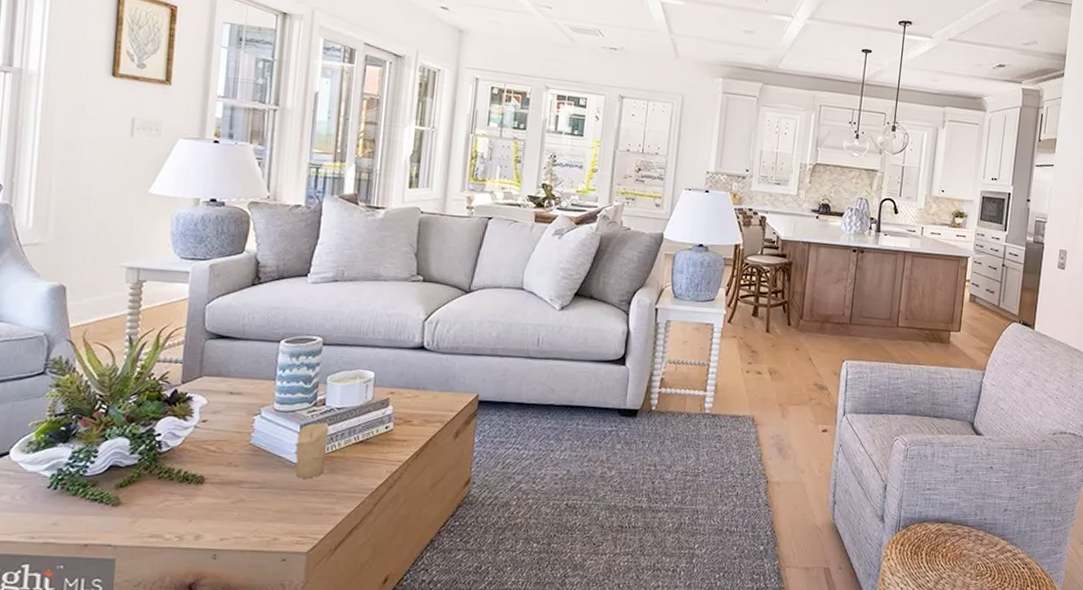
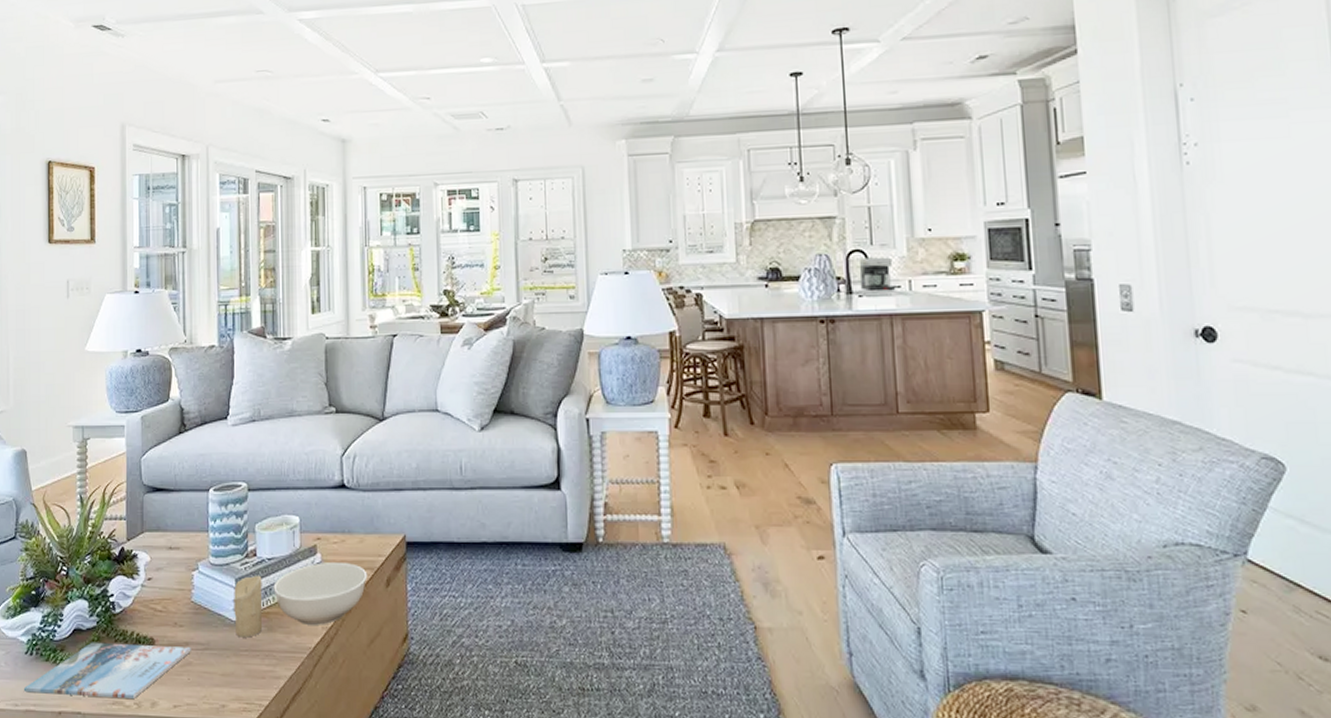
magazine: none [42,478,245,532] -> present [23,642,191,698]
bowl: none [340,414,438,469] -> present [273,563,368,625]
coffee maker: none [886,205,913,234] -> present [859,257,896,292]

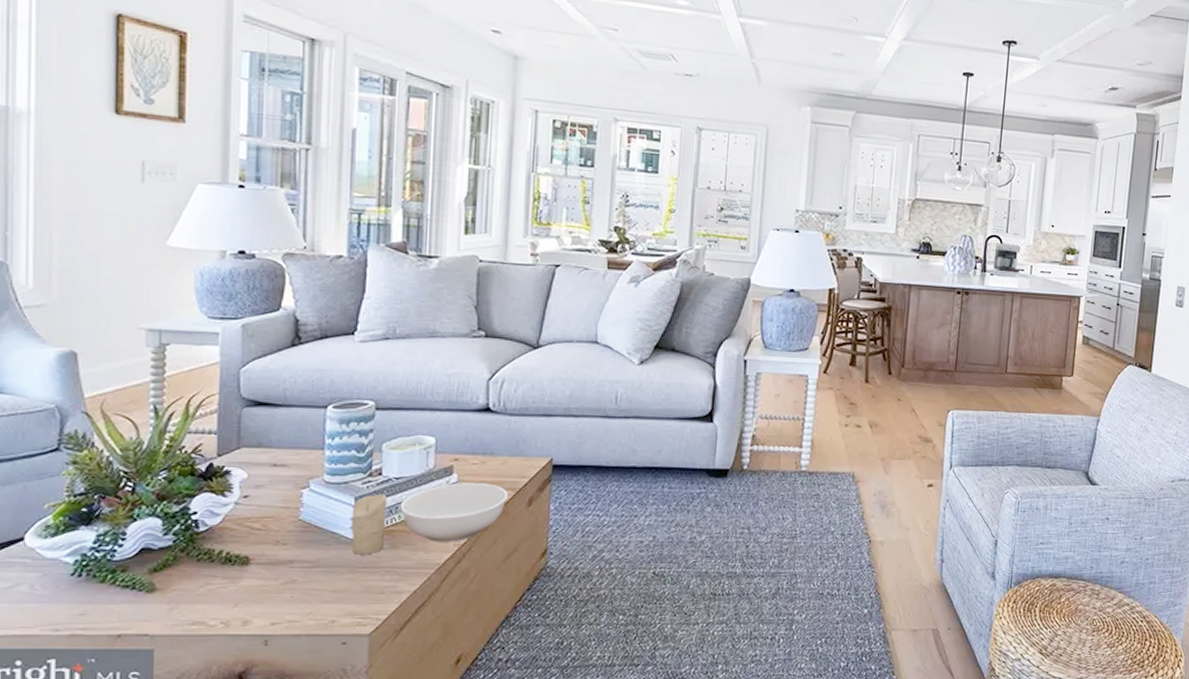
magazine: present [23,642,191,698] -> none [67,561,296,618]

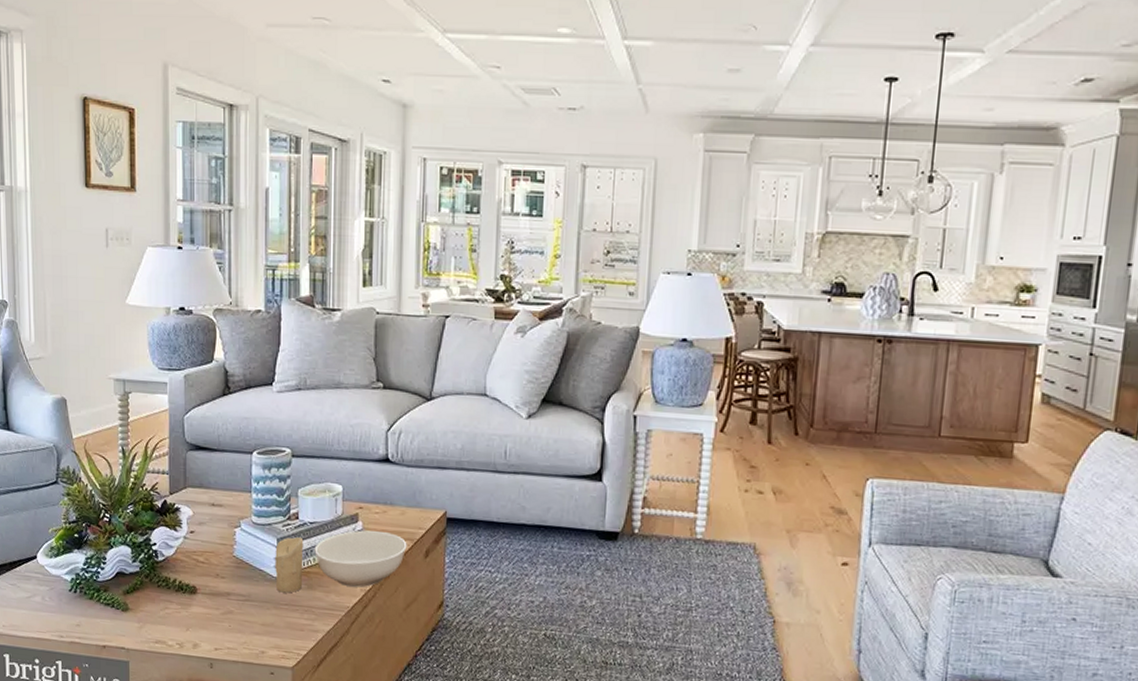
coffee maker: present [992,242,1021,273] -> none [922,280,960,317]

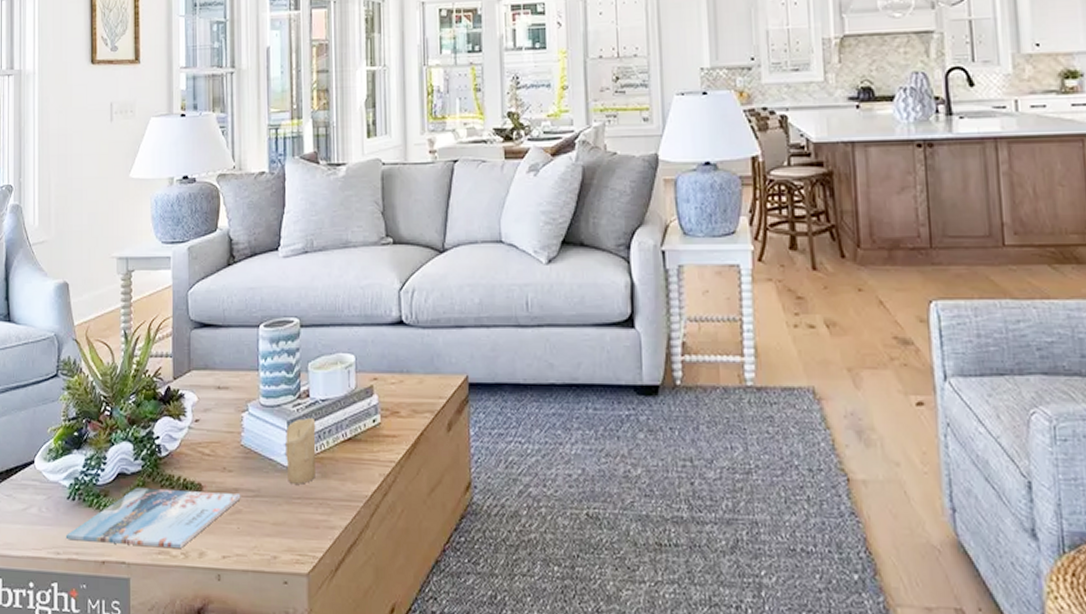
magazine: none [68,585,233,639] -> present [65,487,241,548]
bowl: present [314,530,407,588] -> none [327,404,428,472]

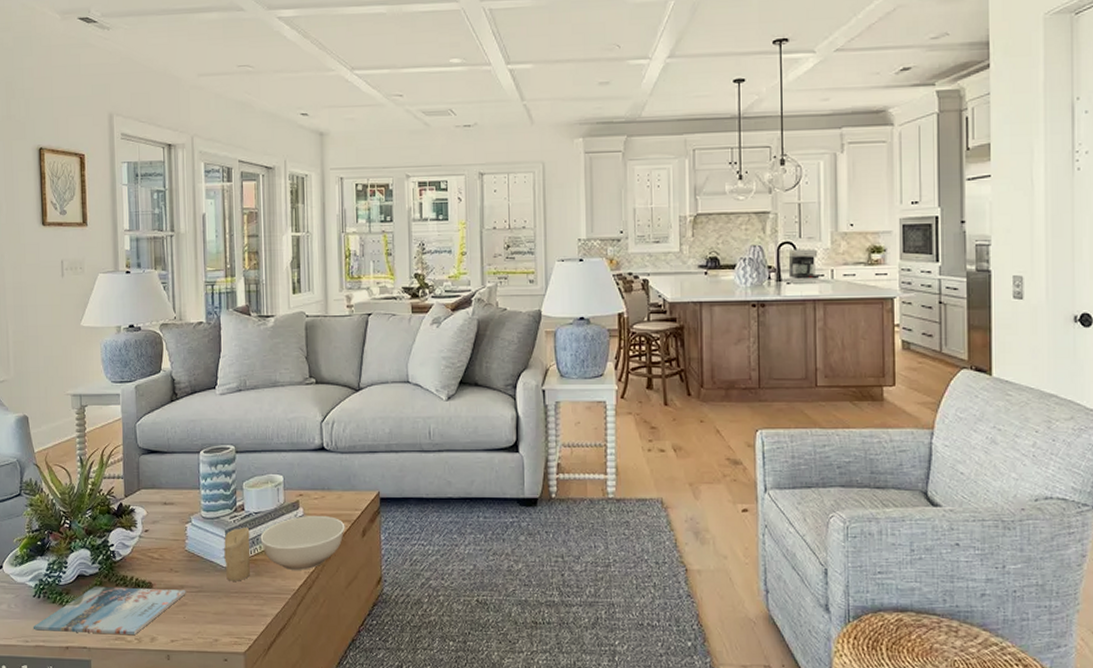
bowl: none [327,404,428,472] -> present [260,516,345,570]
coffee maker: none [959,74,1001,113] -> present [788,249,820,280]

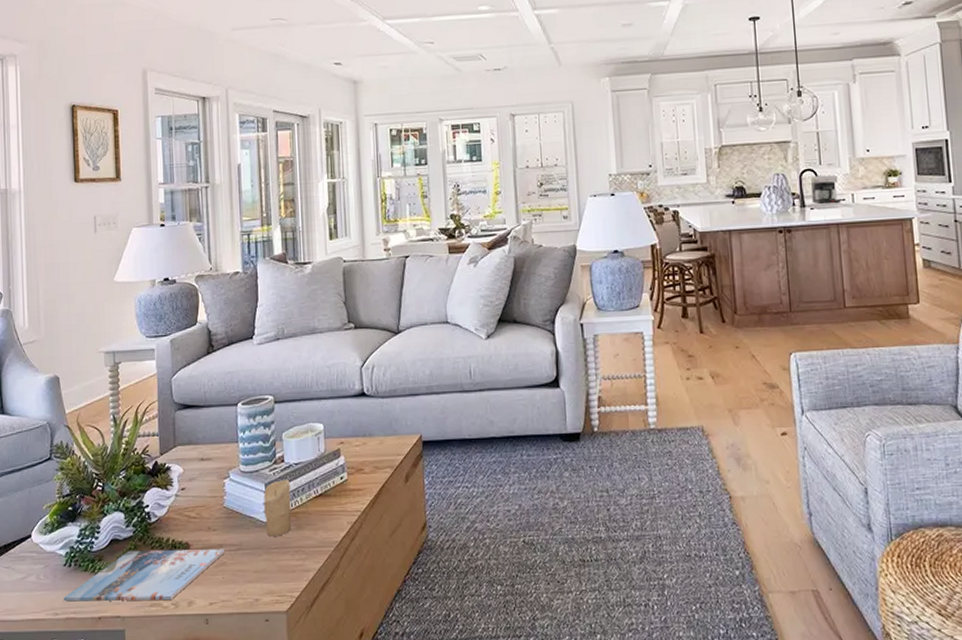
bowl: present [260,516,345,570] -> none [301,463,388,521]

